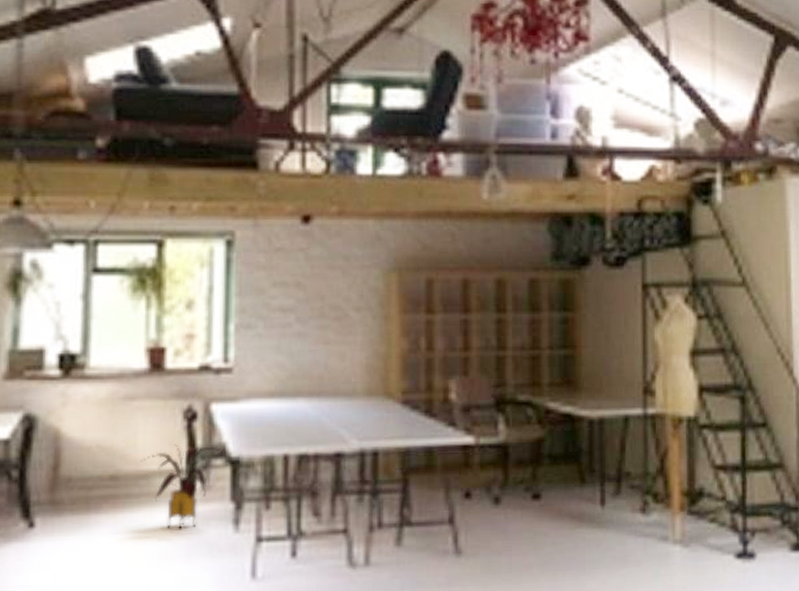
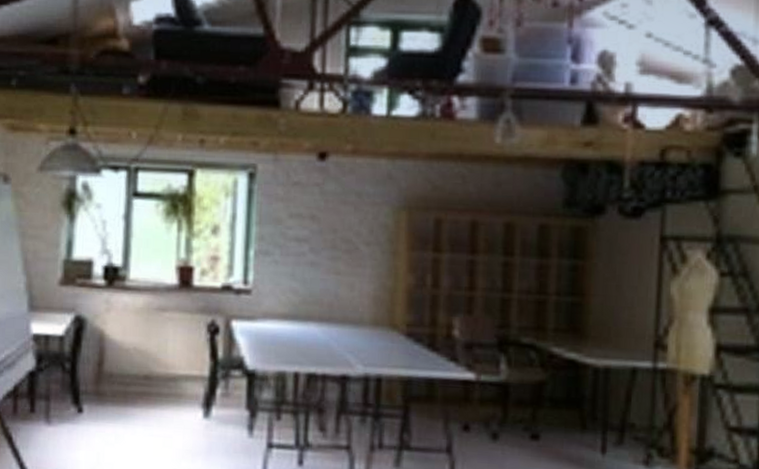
house plant: present [141,444,226,530] -> none [170,353,243,430]

